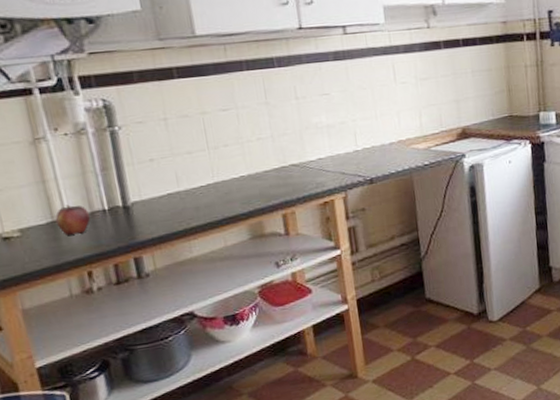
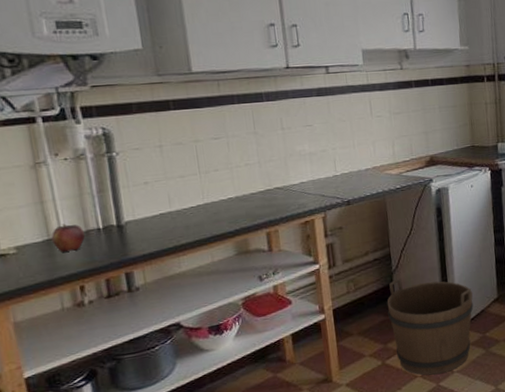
bucket: none [415,265,513,373] -> present [387,278,474,375]

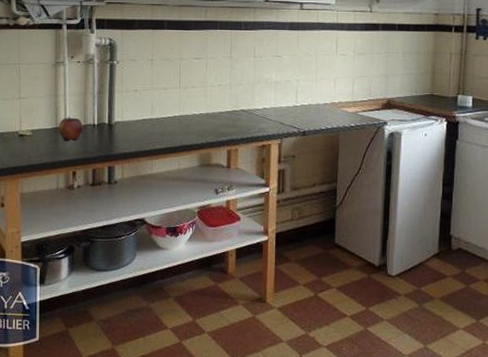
bucket: present [387,278,474,375] -> none [326,214,412,318]

